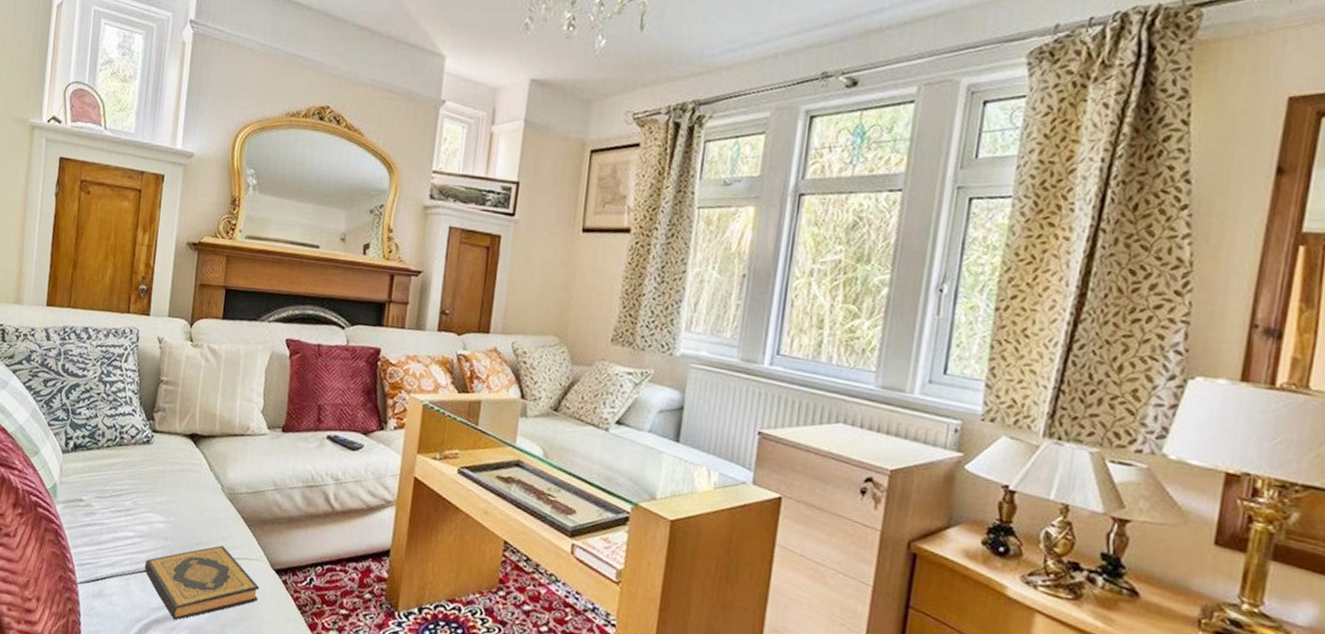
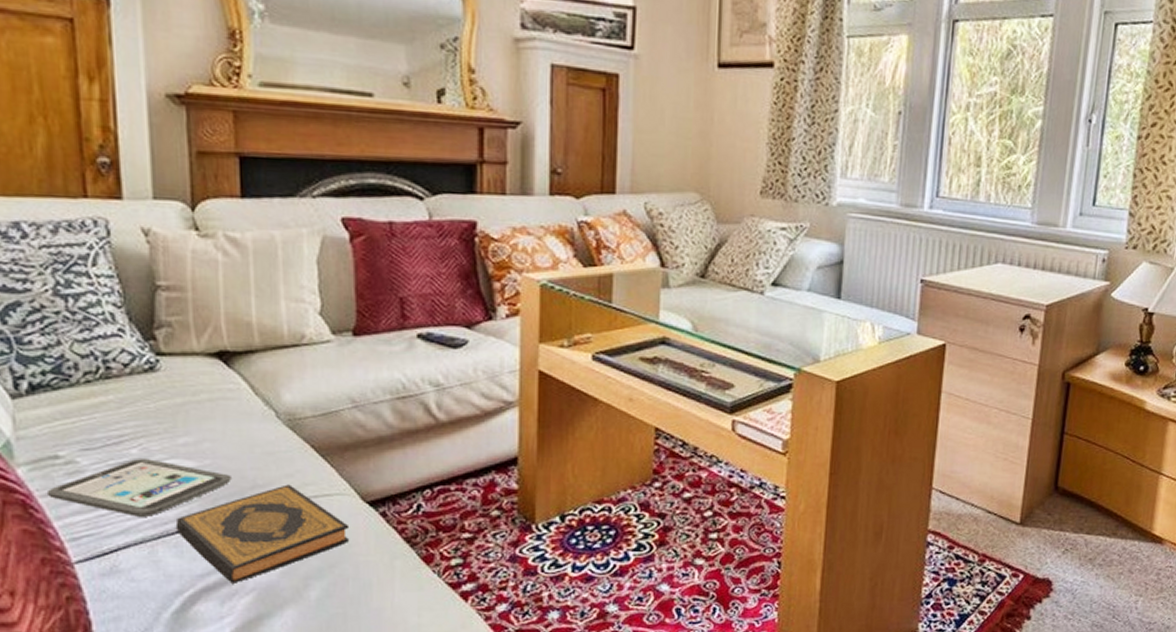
tablet: none [70,509,186,556] -> present [46,457,232,517]

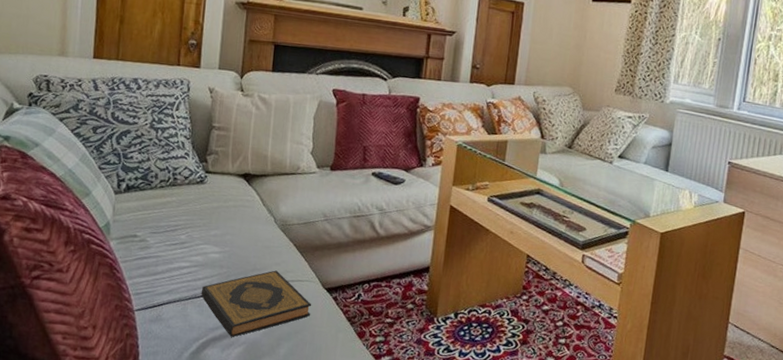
tablet: present [46,457,232,517] -> none [125,242,241,283]

